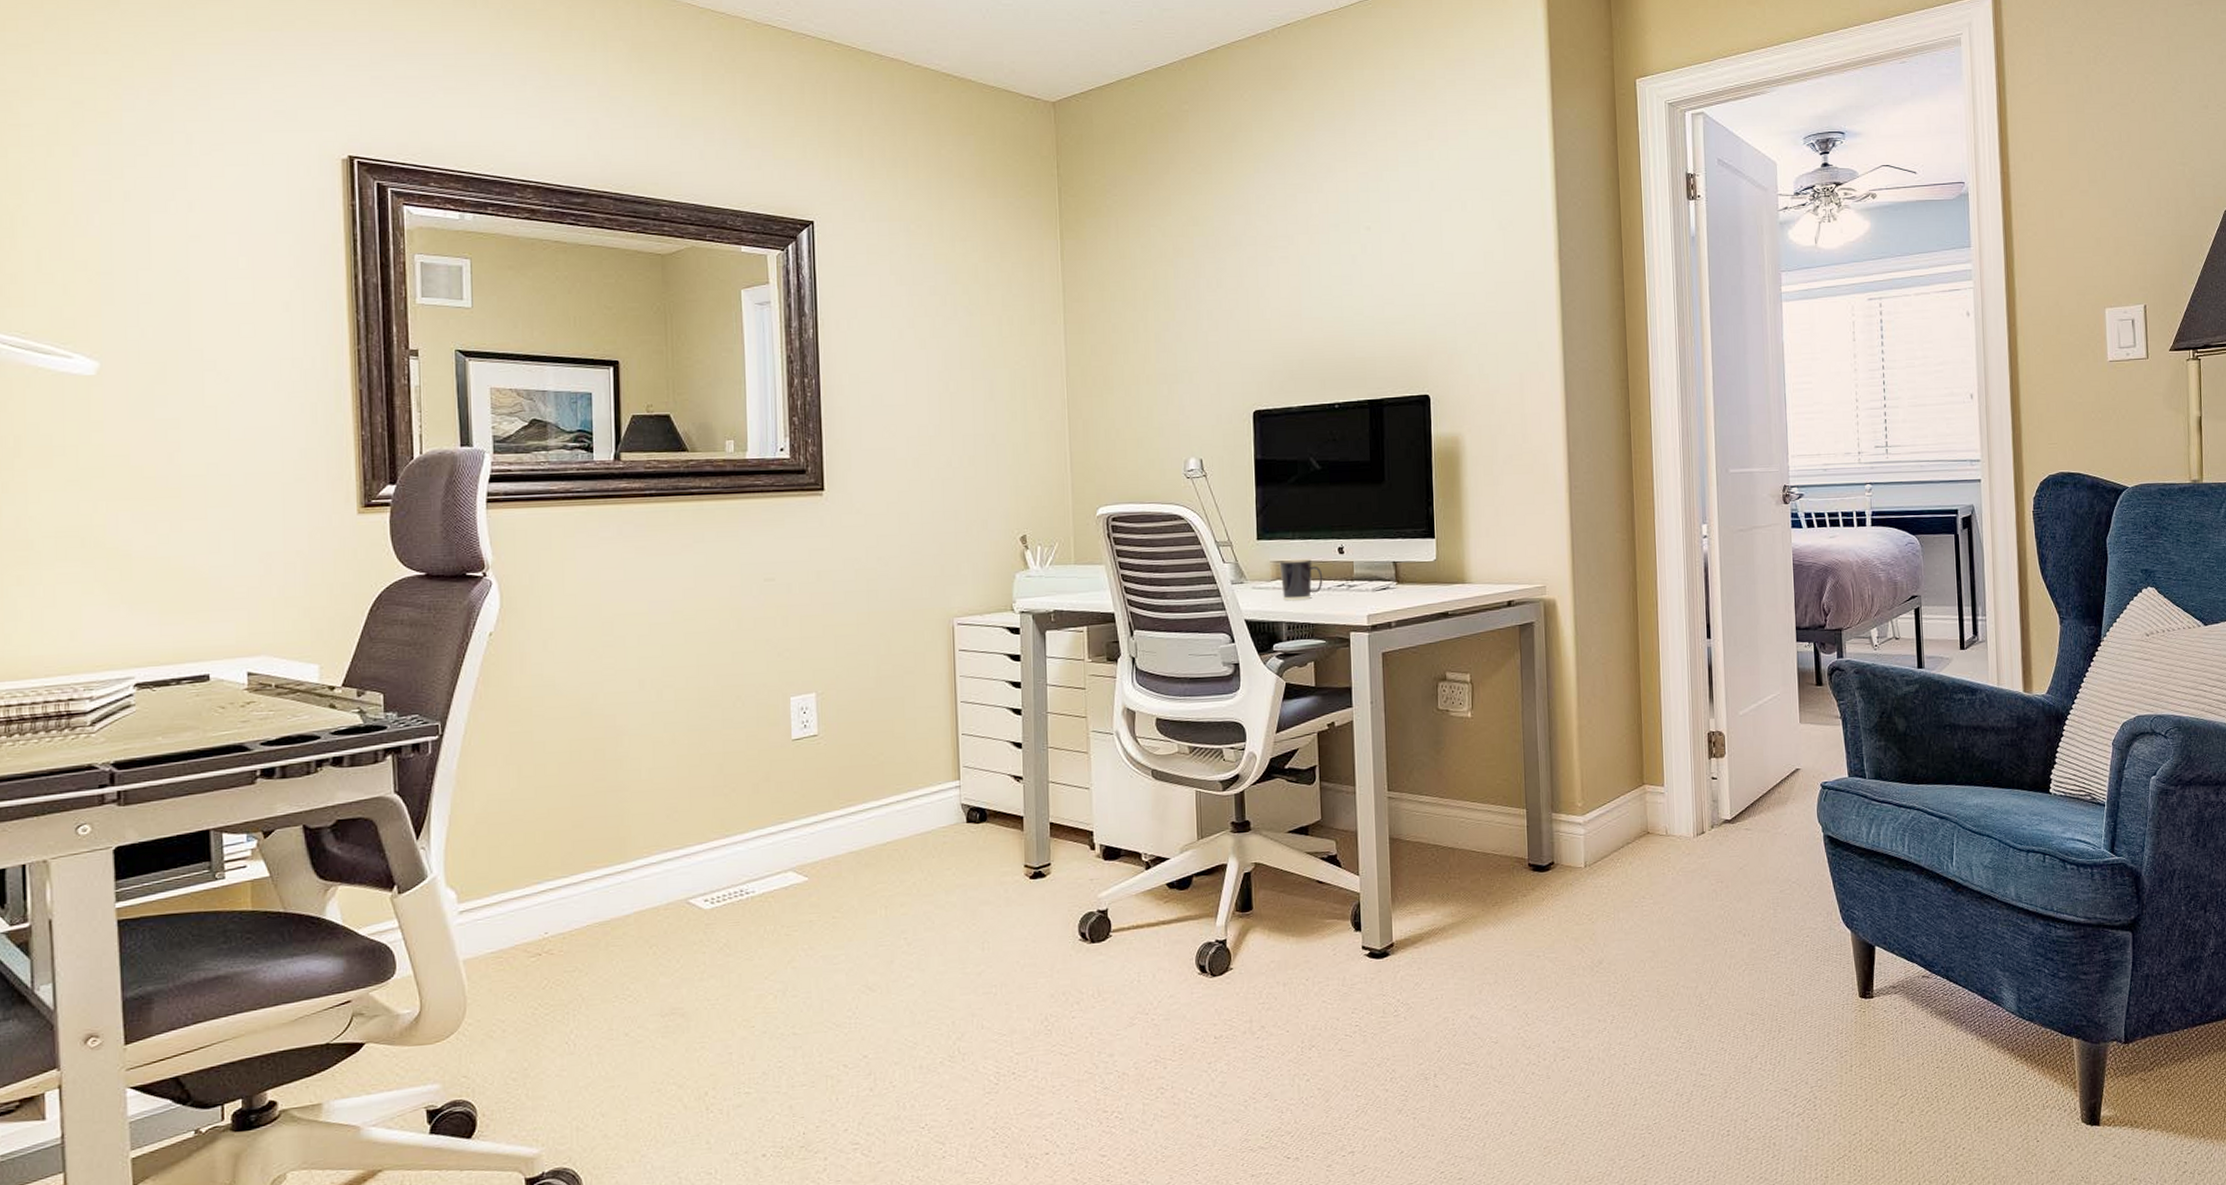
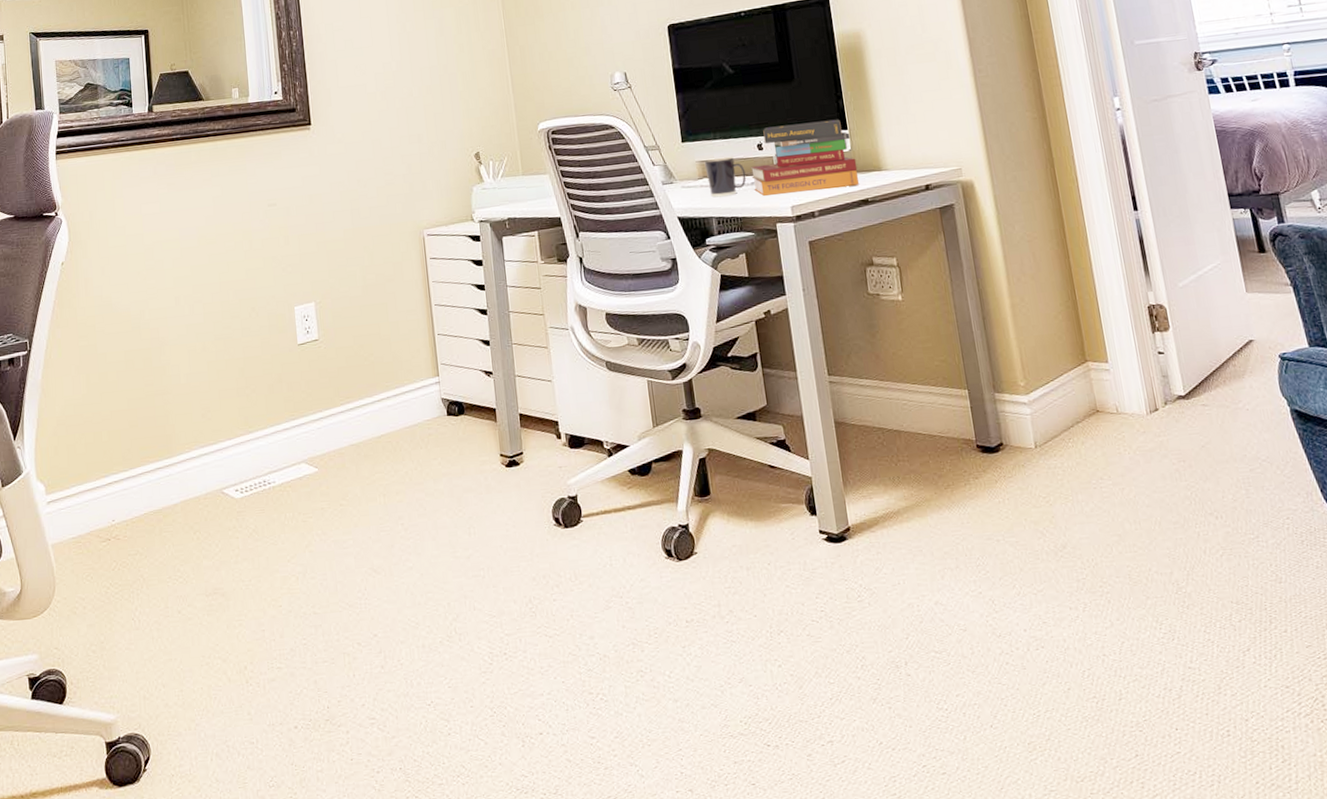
books: none [1328,526,1441,602] -> present [750,119,859,196]

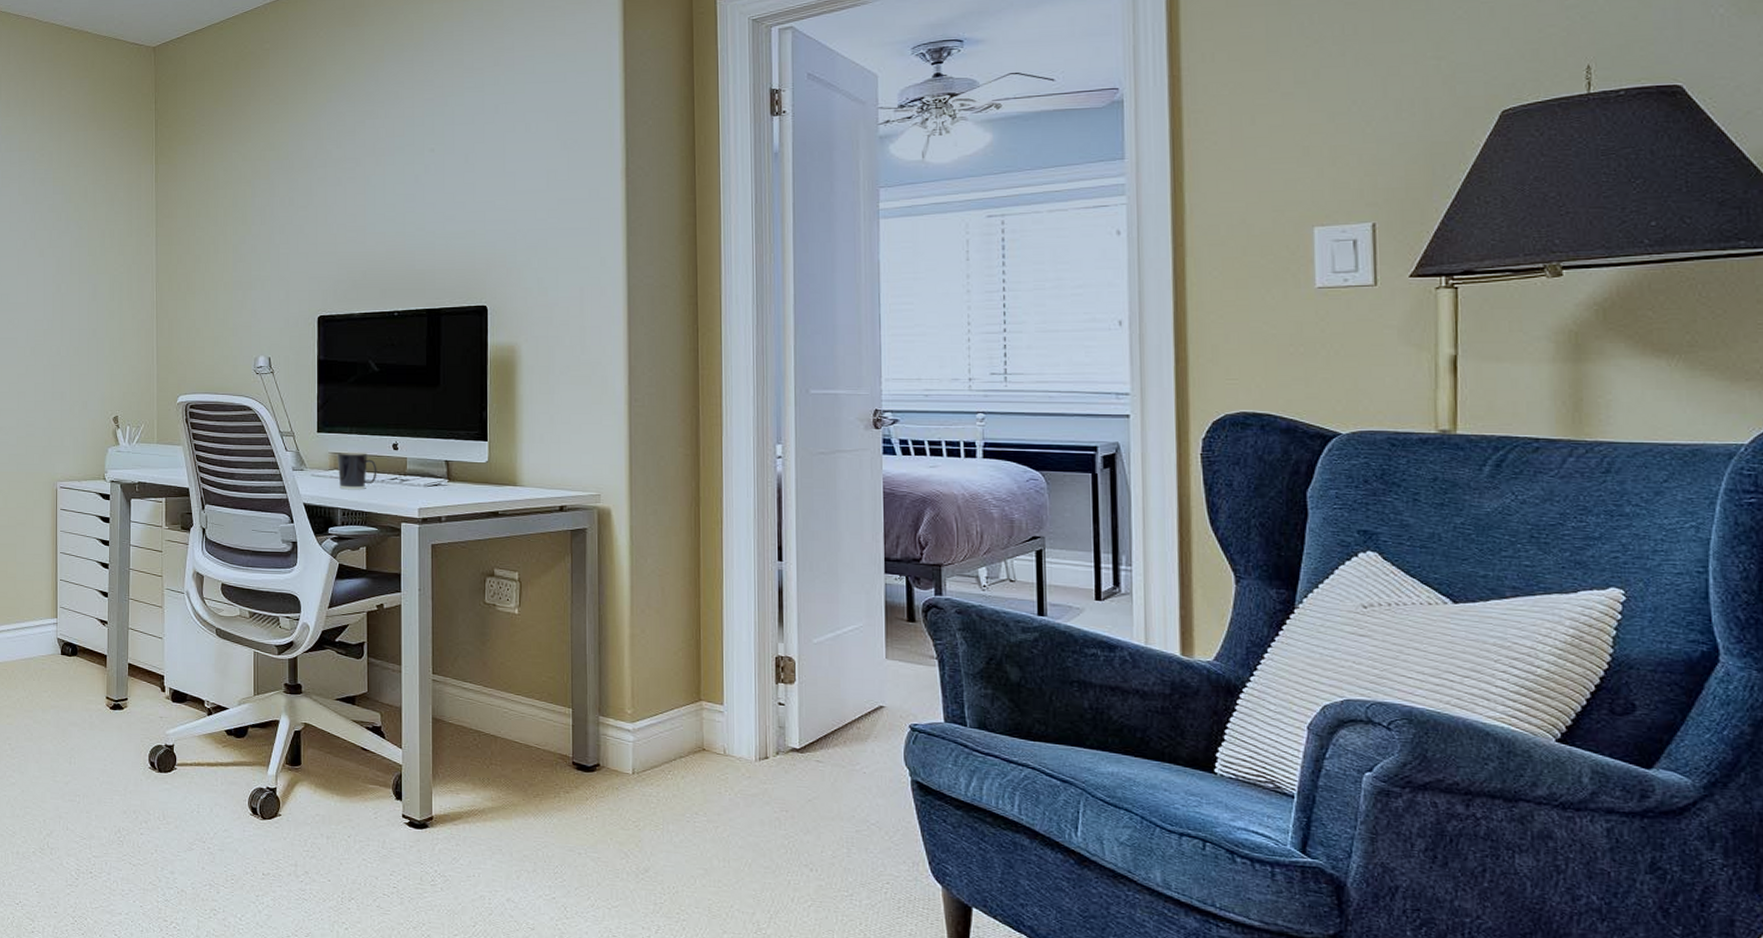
books: present [750,119,859,196] -> none [382,428,492,497]

